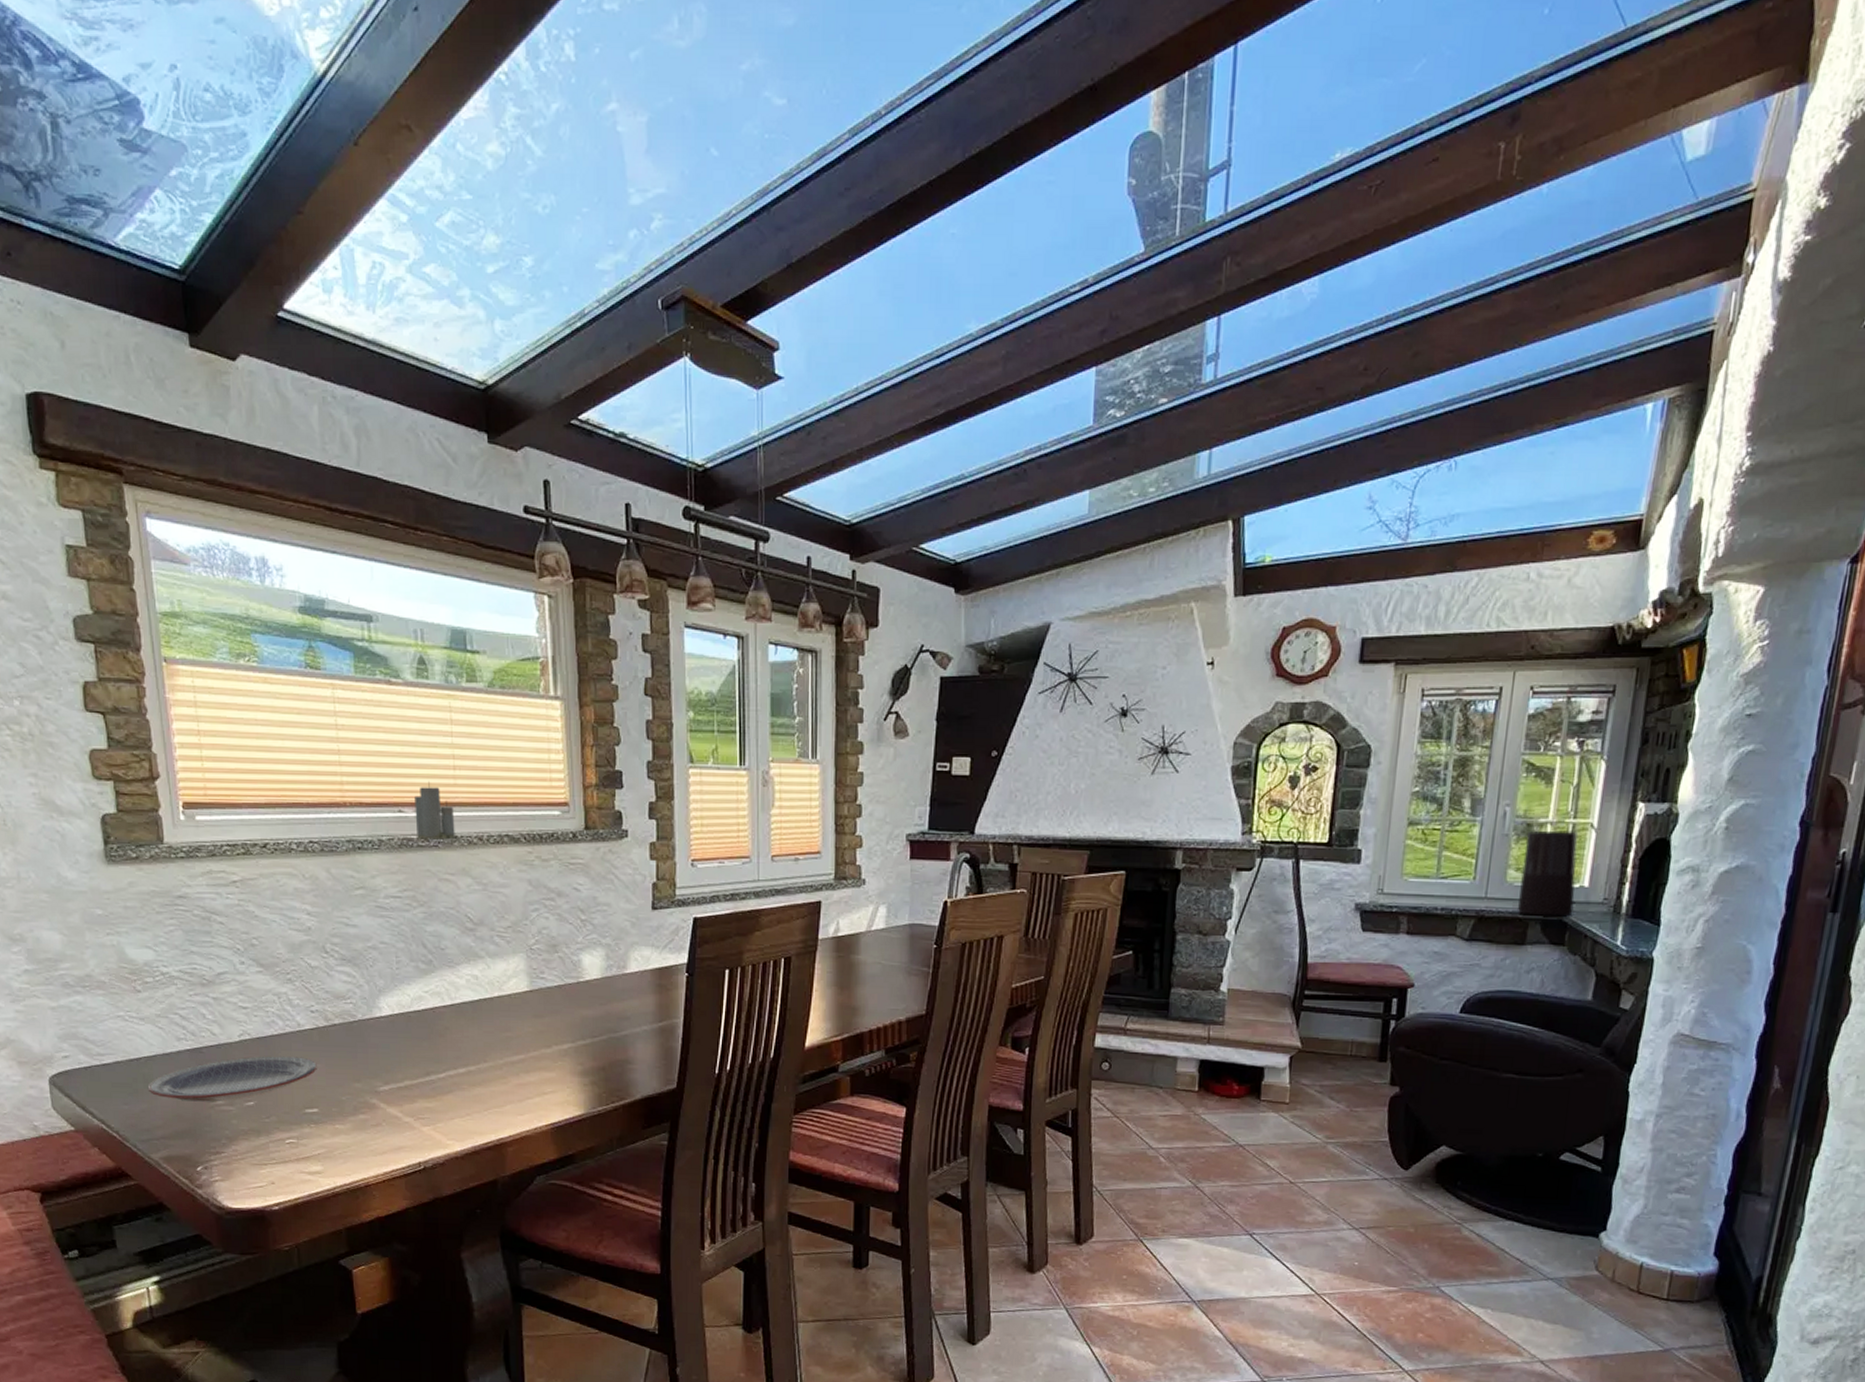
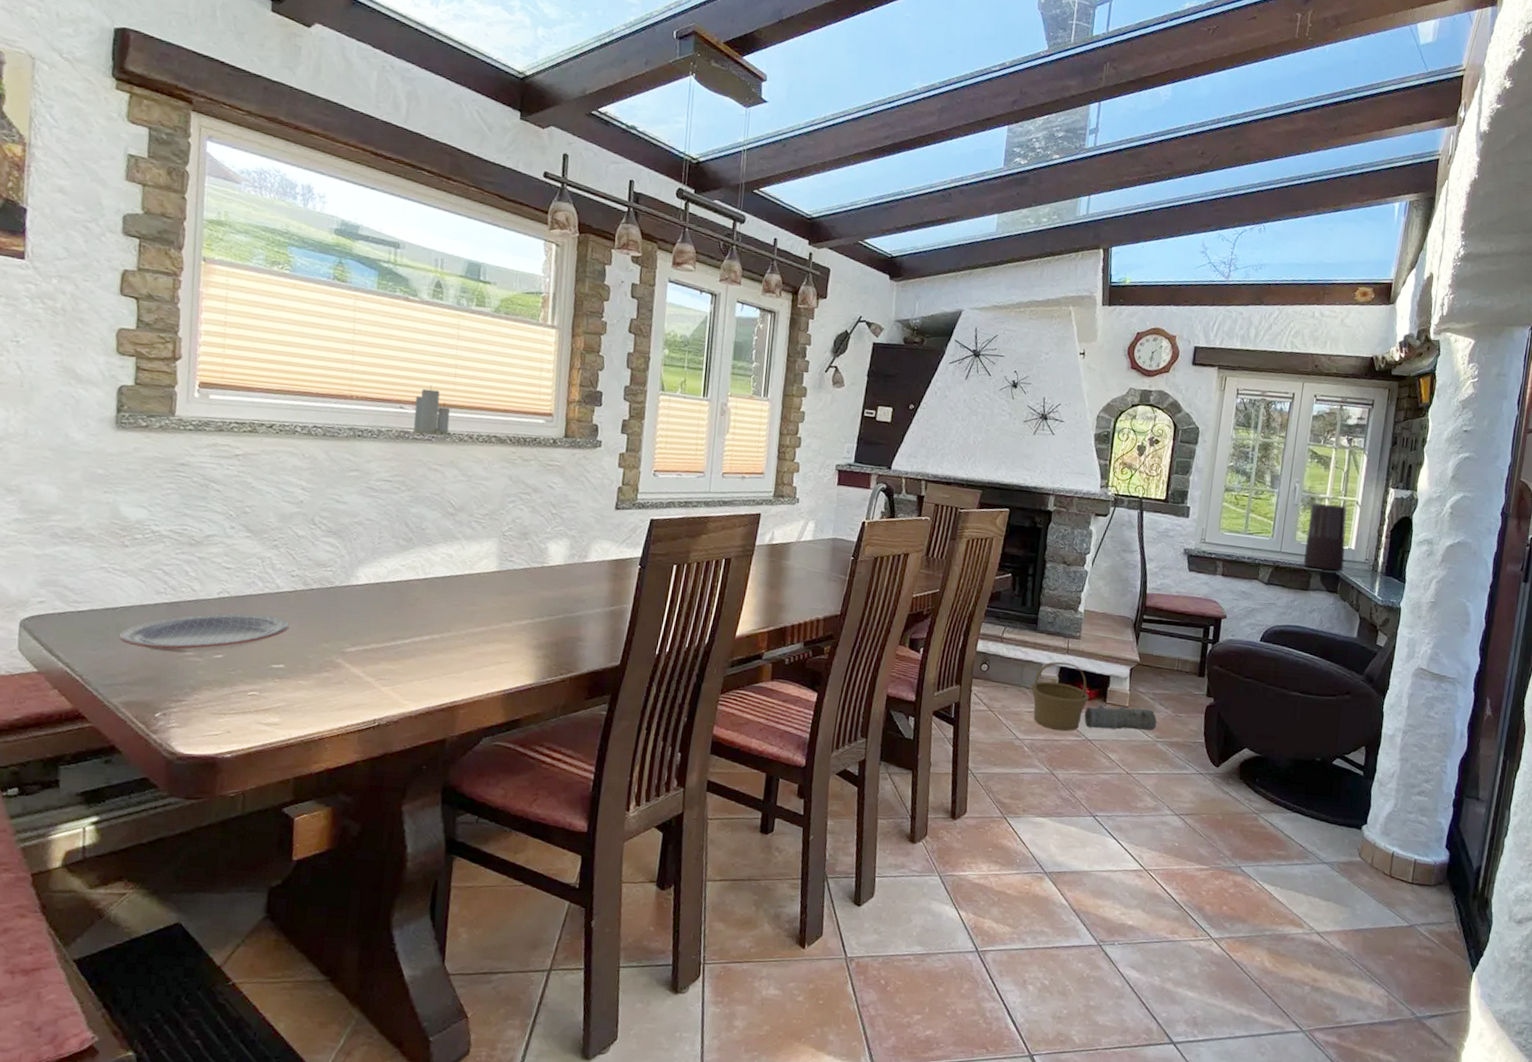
basket: none [1164,1053,1239,1136] -> present [1030,661,1090,731]
decorative log: none [1233,1102,1327,1131] -> present [1084,704,1157,731]

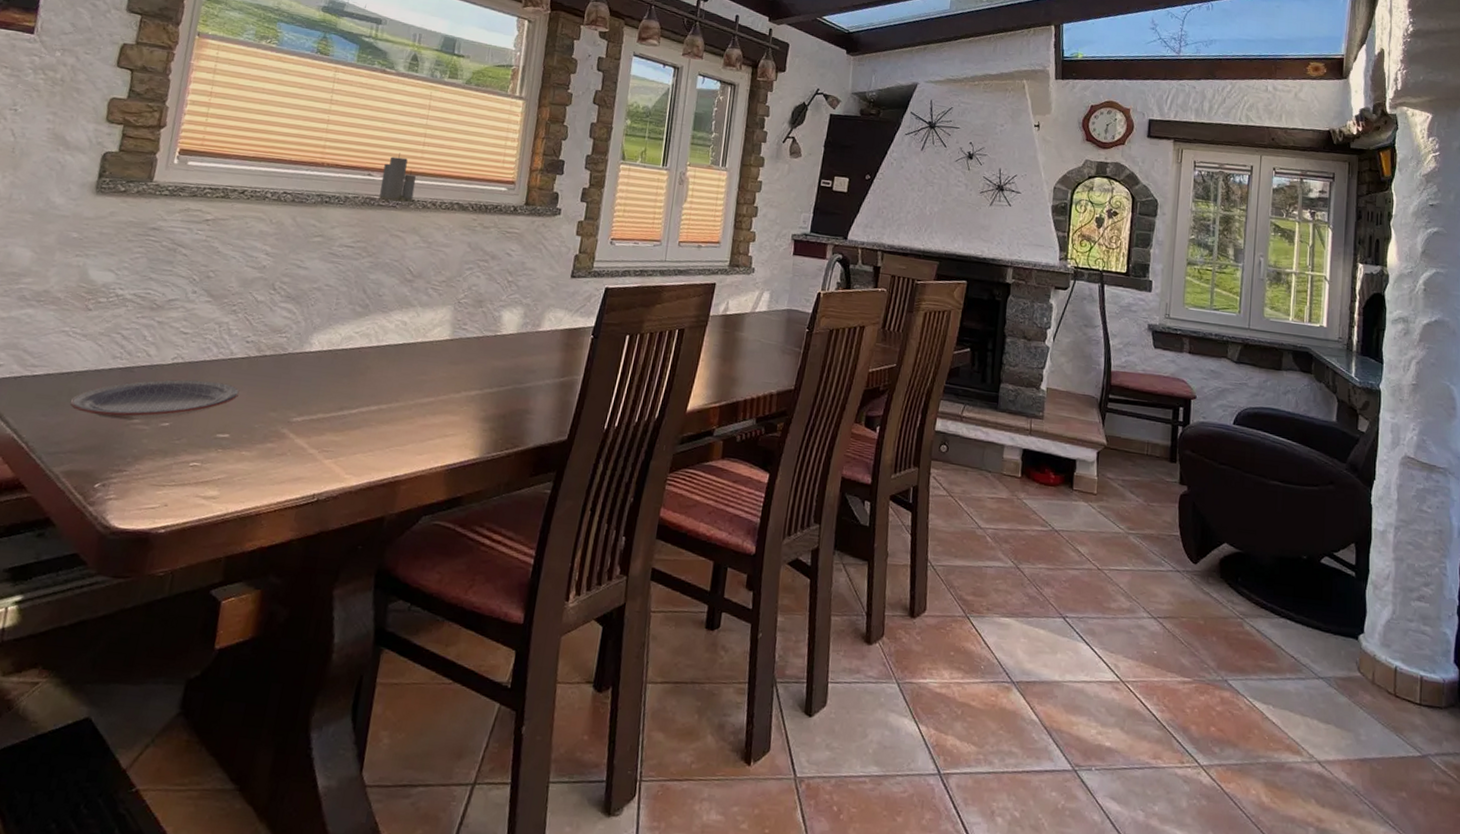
basket: present [1030,661,1090,731] -> none [992,443,1055,520]
decorative log: present [1084,704,1157,731] -> none [1050,491,1128,522]
vase: present [1304,503,1348,571] -> none [1274,278,1317,350]

